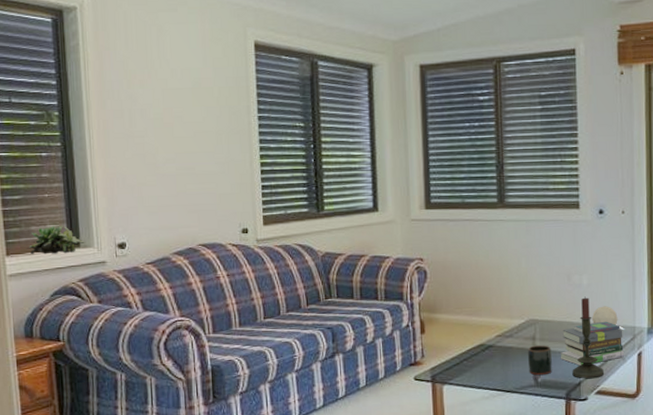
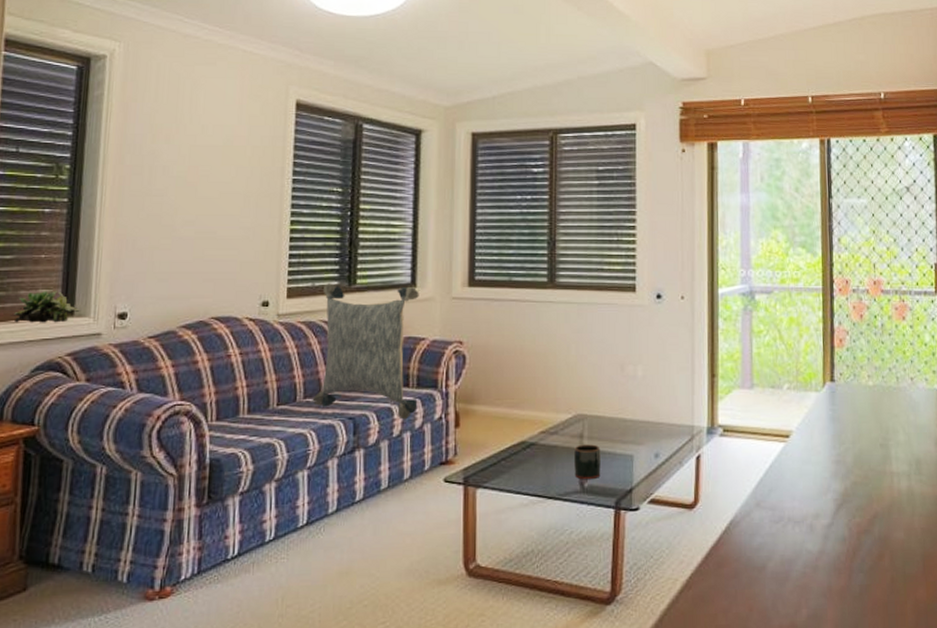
pillow: none [294,210,387,328] -> present [312,283,419,420]
books: present [561,321,624,366] -> none [611,418,681,469]
candle: present [572,296,604,379] -> none [623,390,658,485]
candle: present [592,306,624,330] -> none [647,401,681,429]

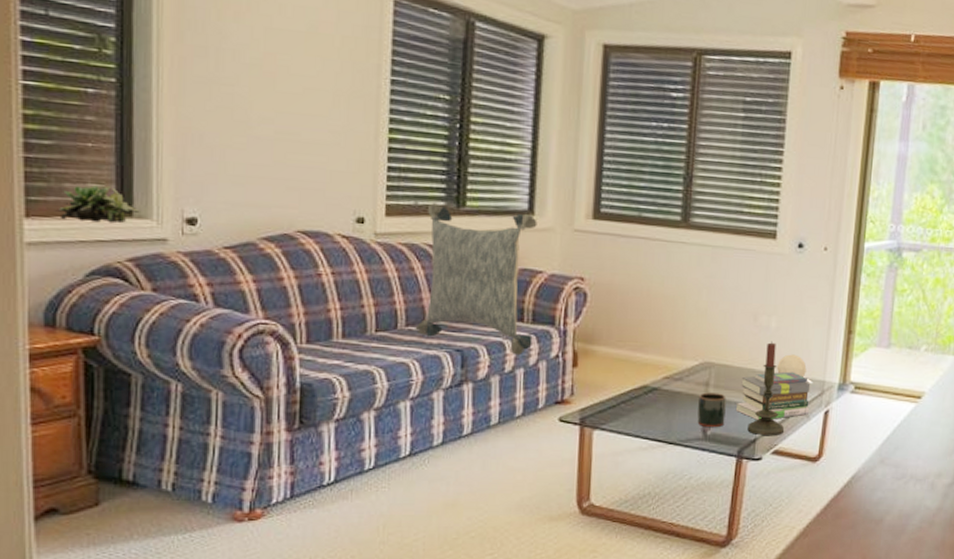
books: none [611,418,681,469] -> present [736,371,811,420]
candle: none [623,390,658,485] -> present [747,341,784,436]
candle: none [647,401,681,429] -> present [777,354,812,383]

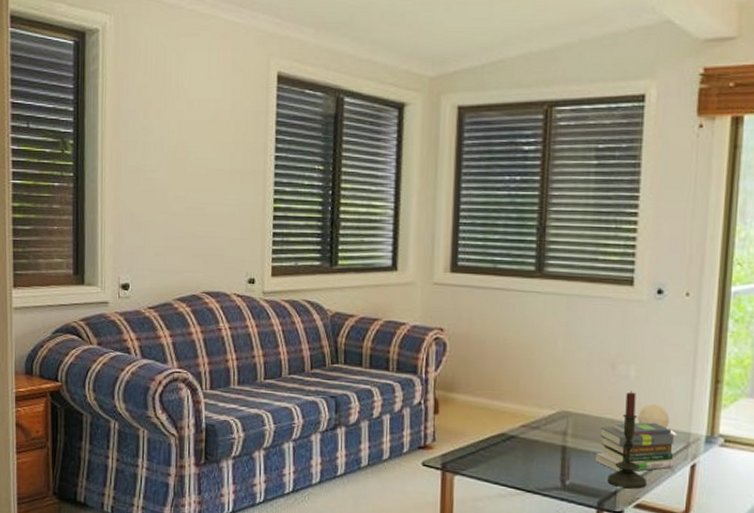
succulent plant: present [55,183,140,224] -> none [33,259,89,291]
pillow: present [415,203,538,356] -> none [296,263,400,402]
mug: present [697,392,726,428] -> none [555,442,585,478]

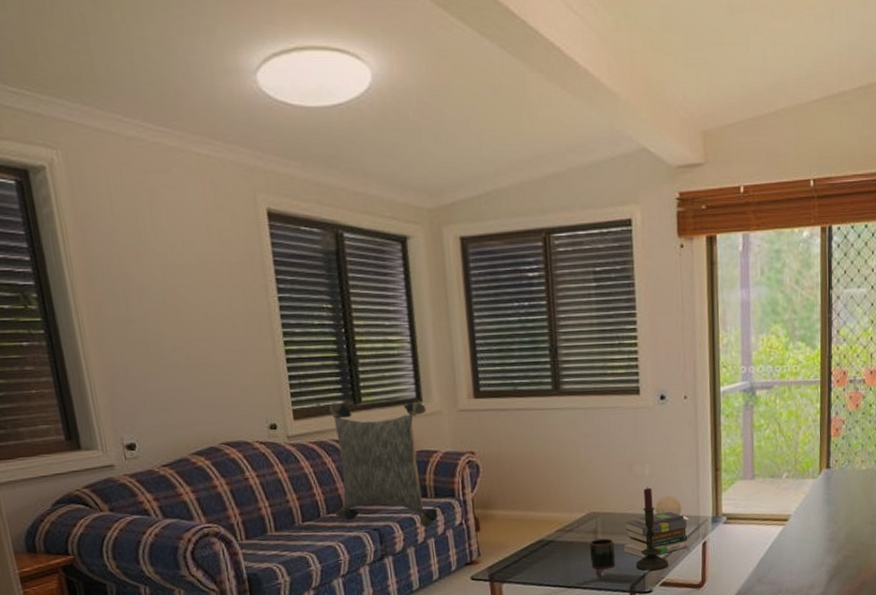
pillow: none [296,263,400,402] -> present [329,401,438,528]
mug: none [555,442,585,478] -> present [590,538,615,570]

